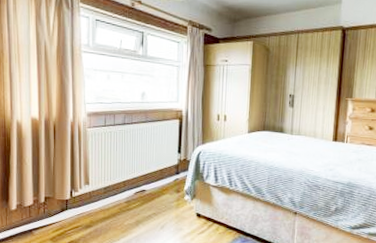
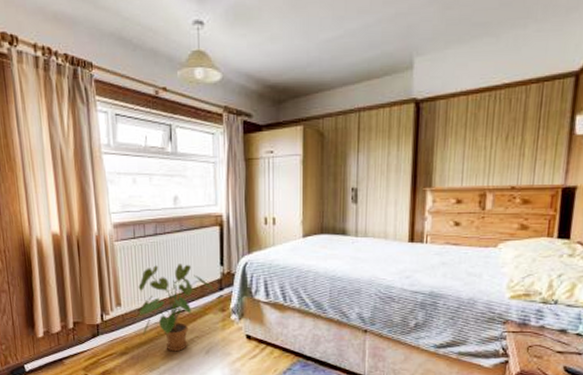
house plant: none [104,150,171,226] -> present [138,264,214,352]

